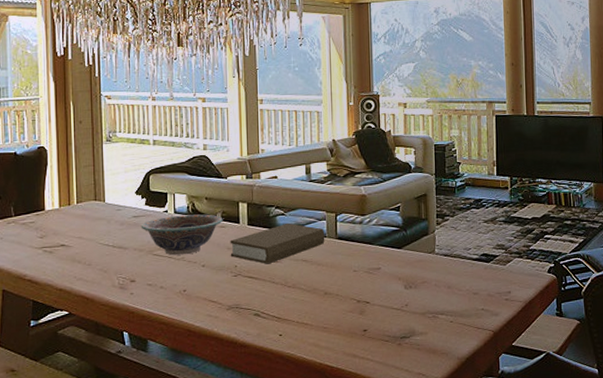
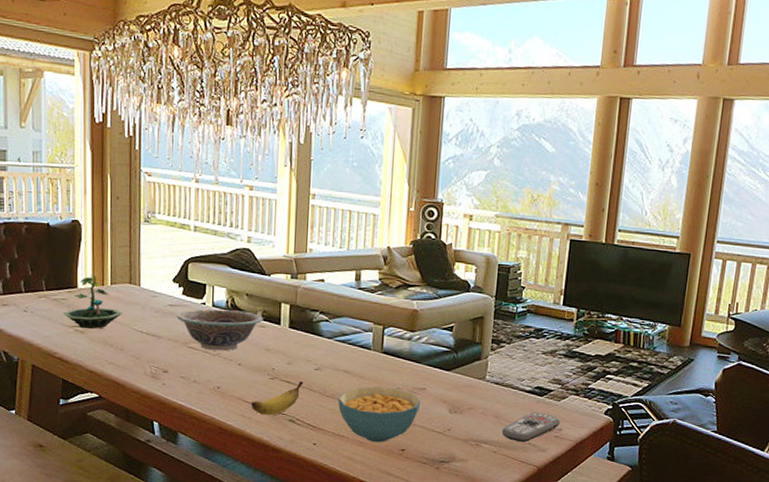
terrarium: none [31,196,89,248] -> present [62,274,123,329]
banana: none [216,275,266,312] -> present [251,381,304,415]
book: present [230,223,325,264] -> none [268,331,370,371]
cereal bowl: none [299,271,378,327] -> present [337,386,421,443]
remote control: none [455,278,508,309] -> present [501,412,560,442]

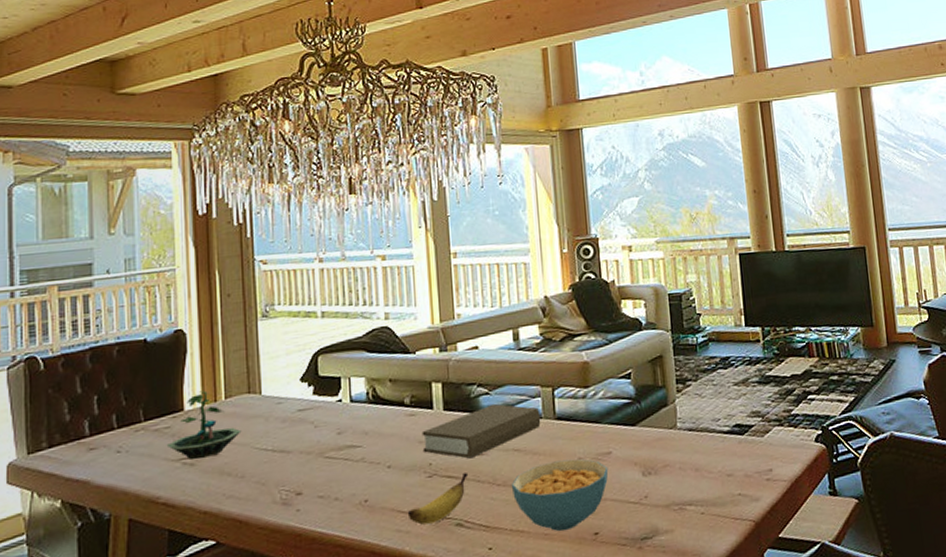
decorative bowl: present [176,309,263,351] -> none [308,400,412,457]
book: none [268,331,370,371] -> present [422,404,541,459]
remote control: present [501,412,560,442] -> none [706,454,769,495]

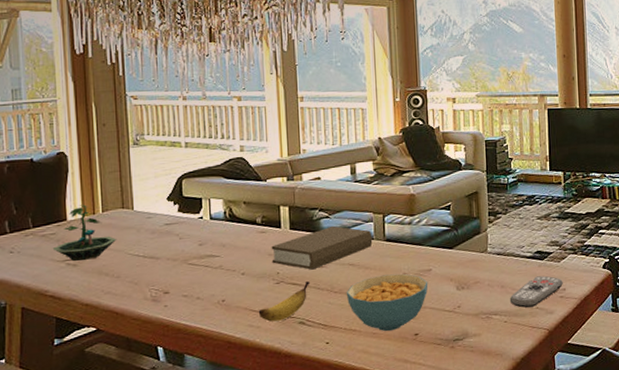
remote control: none [706,454,769,495] -> present [509,276,563,308]

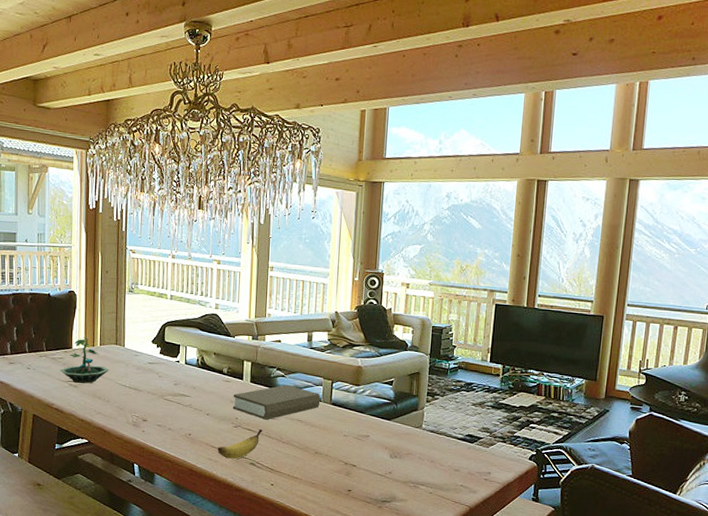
cereal bowl: present [346,273,428,332] -> none [292,434,365,484]
remote control: present [509,276,563,308] -> none [437,457,489,484]

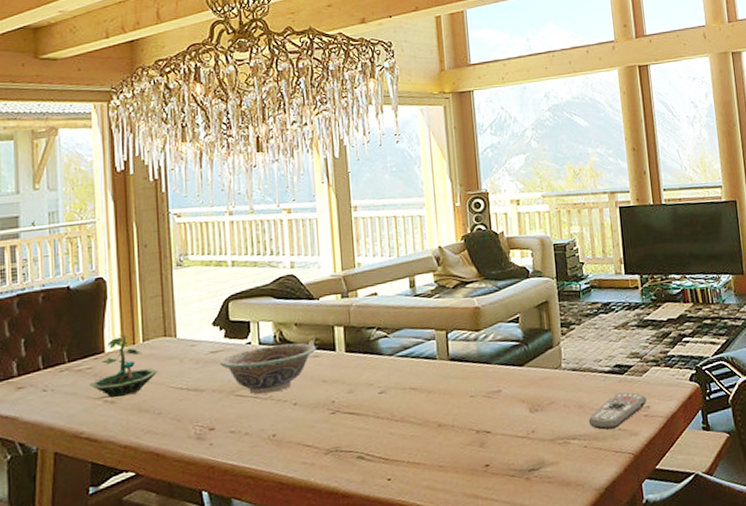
decorative bowl: none [155,366,229,403] -> present [219,343,317,395]
banana: present [217,429,263,459] -> none [312,410,369,458]
book: present [232,385,321,420] -> none [325,346,436,397]
remote control: none [437,457,489,484] -> present [588,392,647,430]

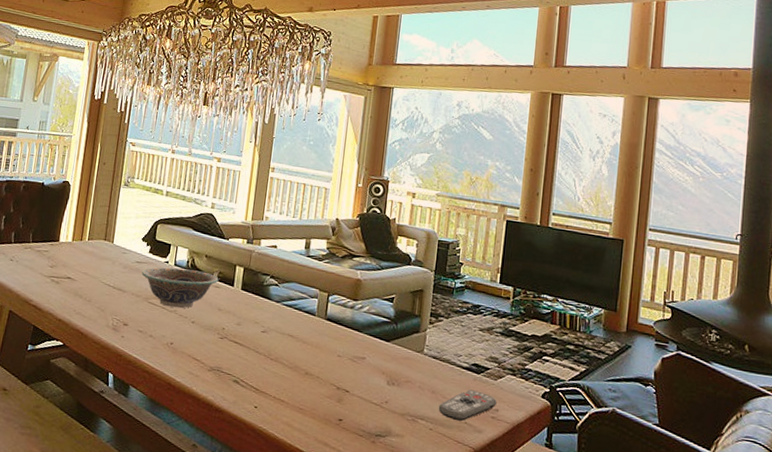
terrarium: present [88,334,158,397] -> none [43,230,95,280]

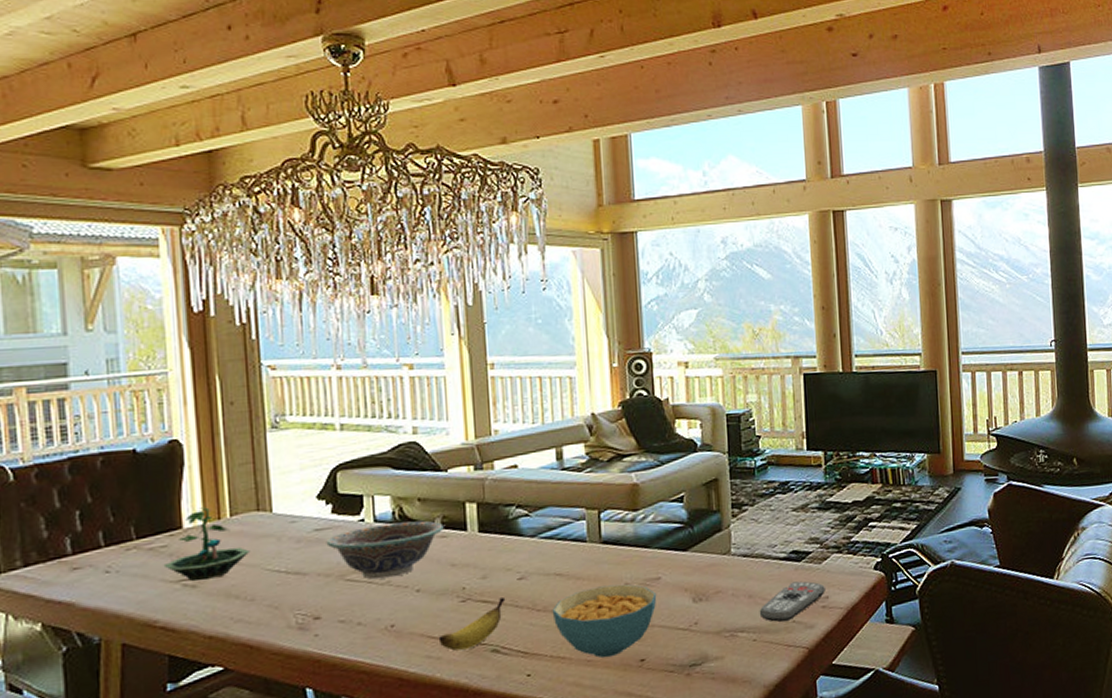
terrarium: none [43,230,95,280] -> present [163,507,250,581]
banana: none [199,342,251,375] -> present [438,598,506,651]
cereal bowl: none [281,352,360,411] -> present [552,583,657,658]

